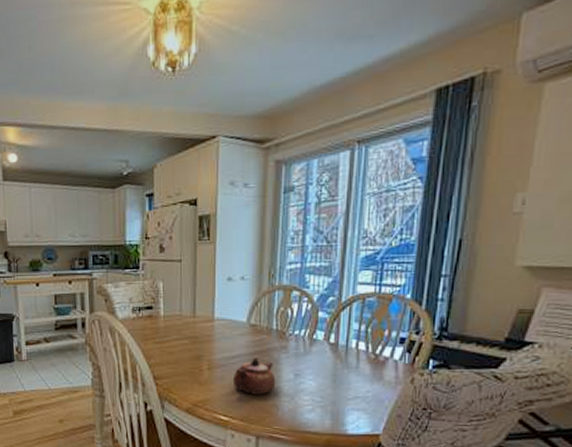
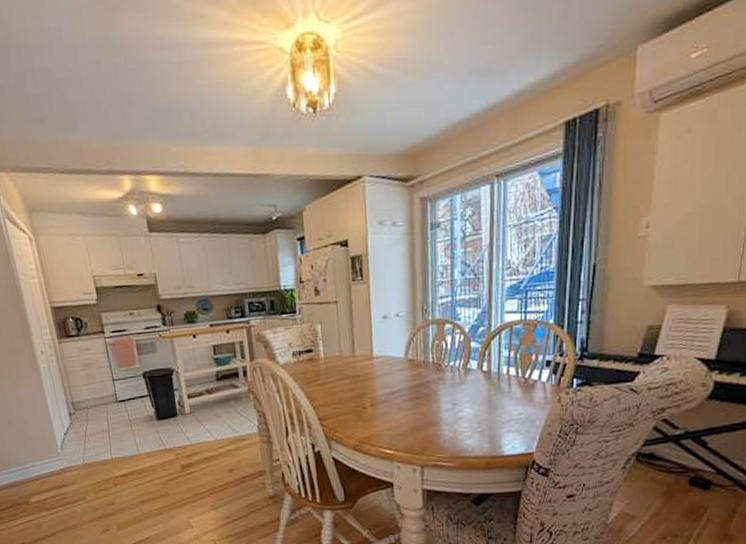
teapot: present [232,357,276,395] -> none [395,391,436,427]

